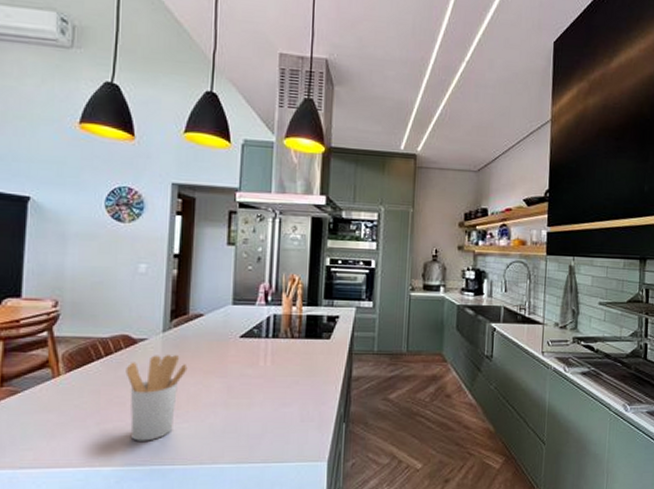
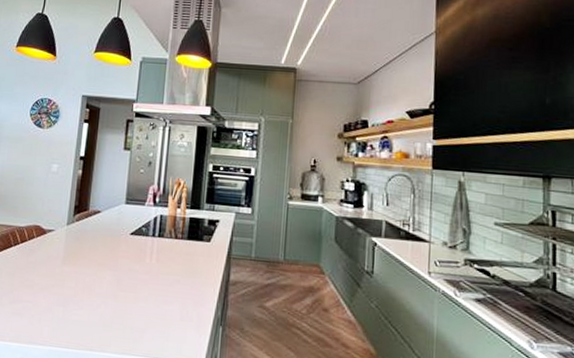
utensil holder: present [125,355,188,441] -> none [35,245,85,324]

